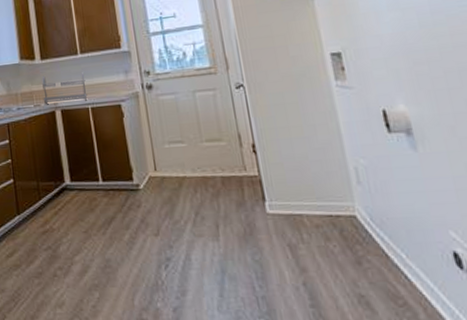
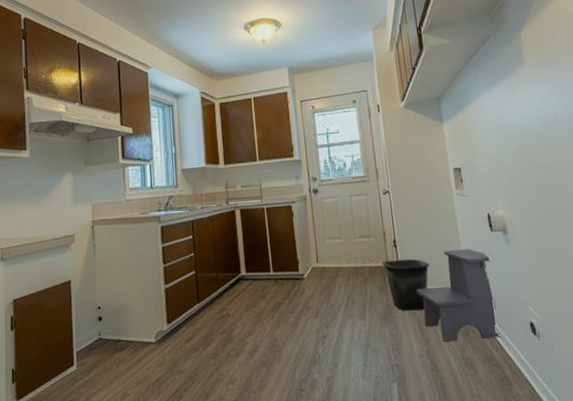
waste bin: none [237,167,304,232] -> present [382,258,430,311]
step stool: none [286,155,409,272] -> present [417,249,501,342]

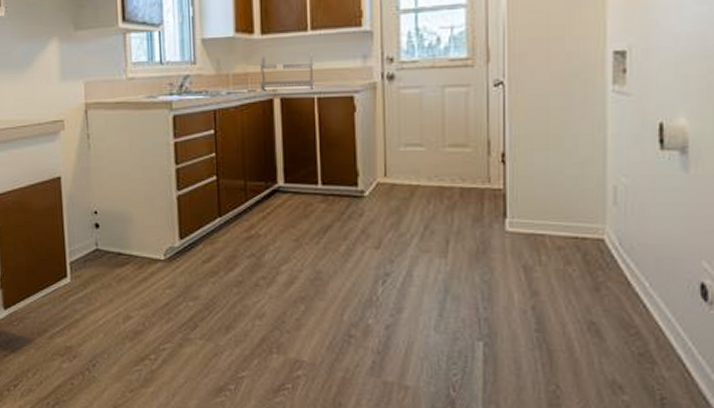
waste bin: present [382,258,430,311] -> none [480,180,555,252]
step stool: present [417,249,501,342] -> none [529,173,654,299]

